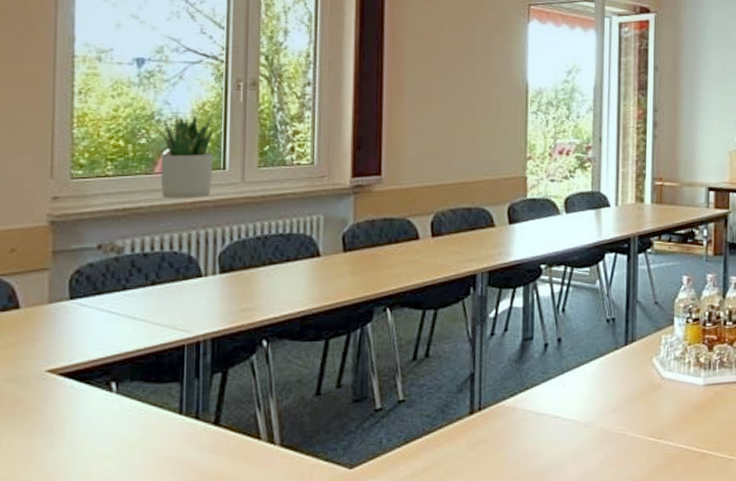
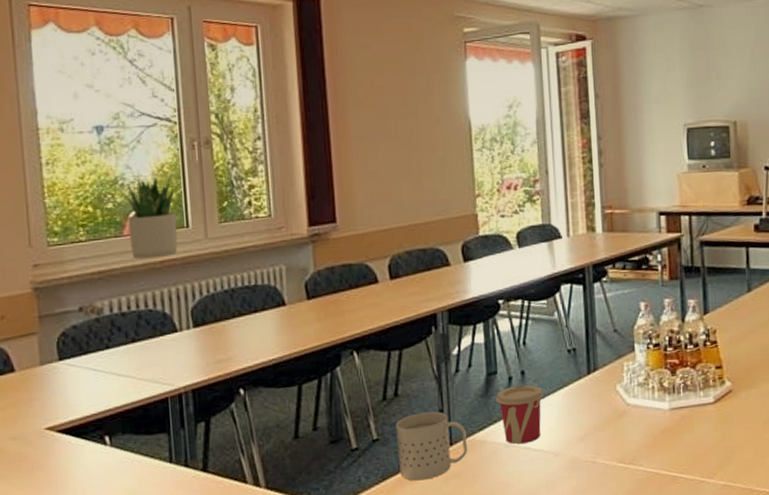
mug: none [423,374,496,446] -> present [395,411,467,481]
cup: none [529,352,579,412] -> present [495,385,544,444]

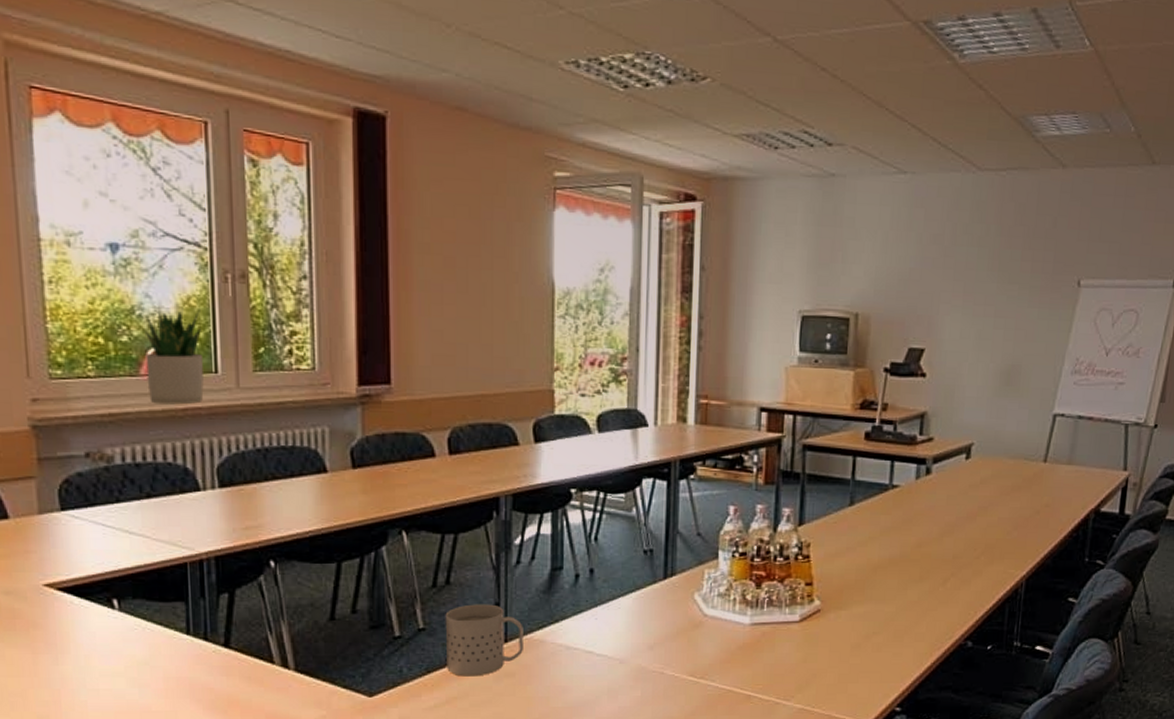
cup: present [495,385,544,444] -> none [559,584,614,647]

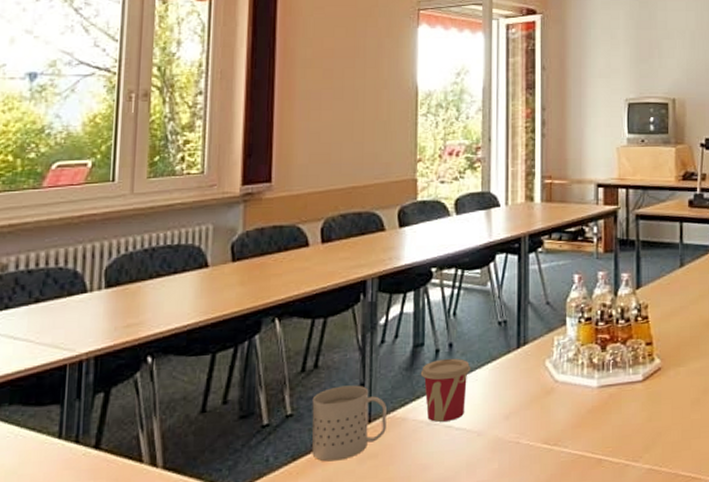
planter: present [144,308,204,405] -> none [48,125,104,213]
cup: none [559,584,614,647] -> present [420,358,471,422]

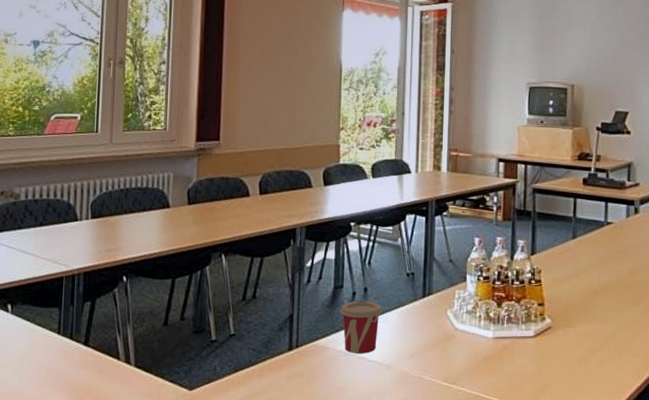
mug: present [311,385,387,462] -> none [250,315,311,376]

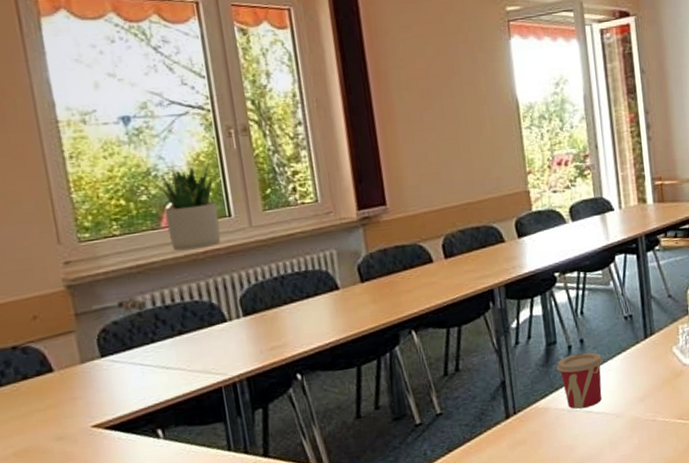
planter: none [48,86,90,156] -> present [161,163,221,251]

